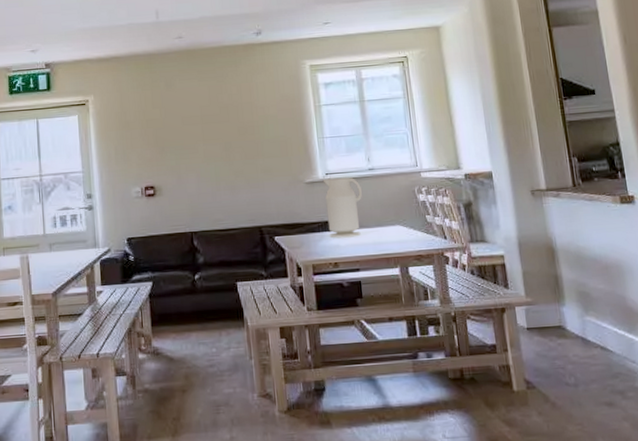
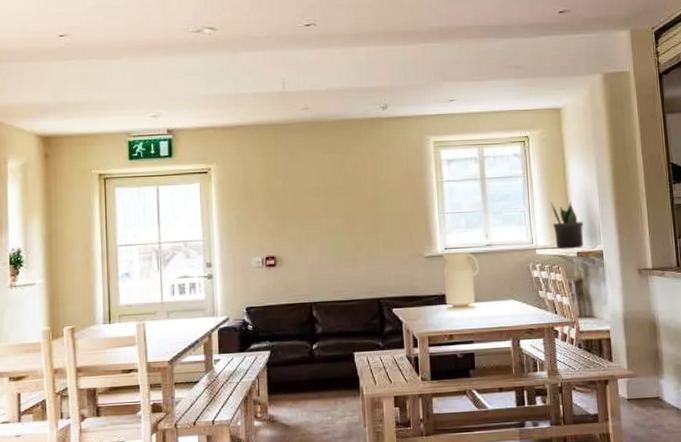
planter: none [433,122,471,172] -> present [550,202,584,250]

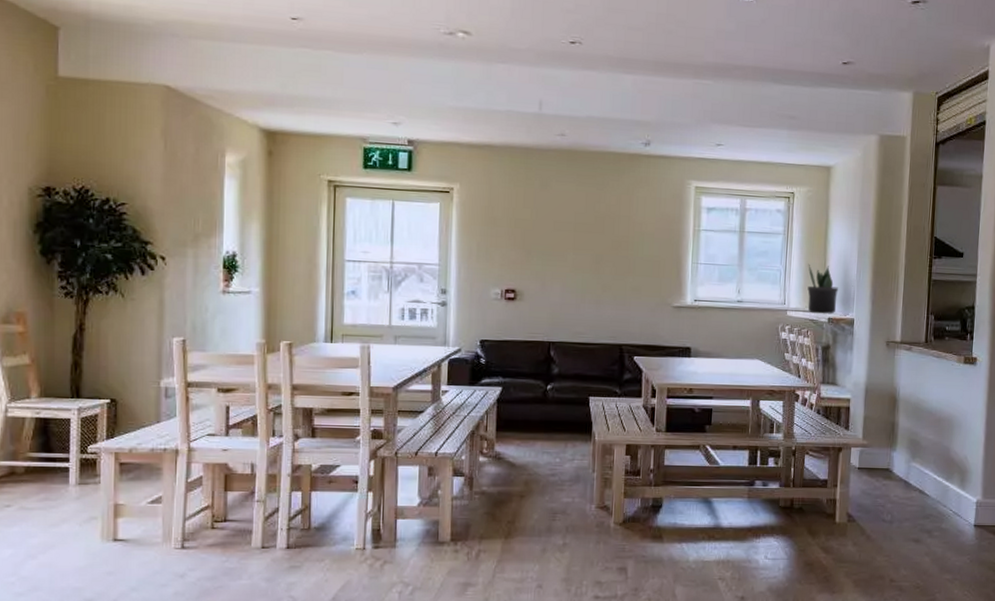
water jug: present [441,252,480,312] -> none [688,305,728,366]

